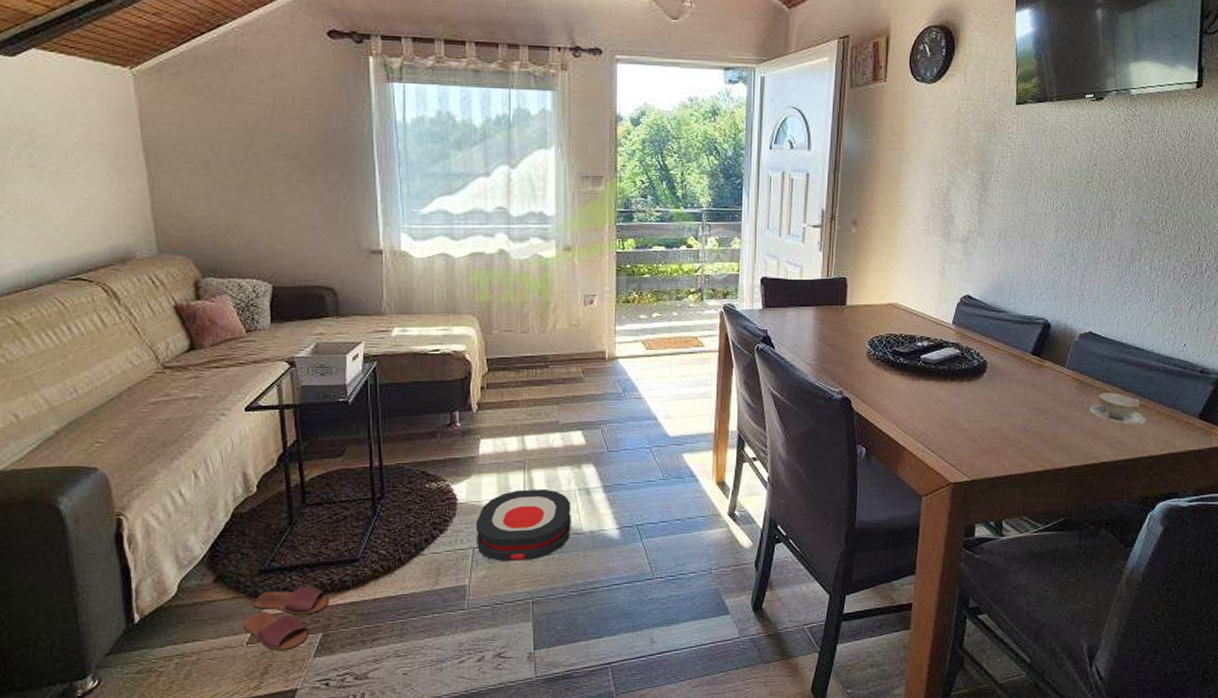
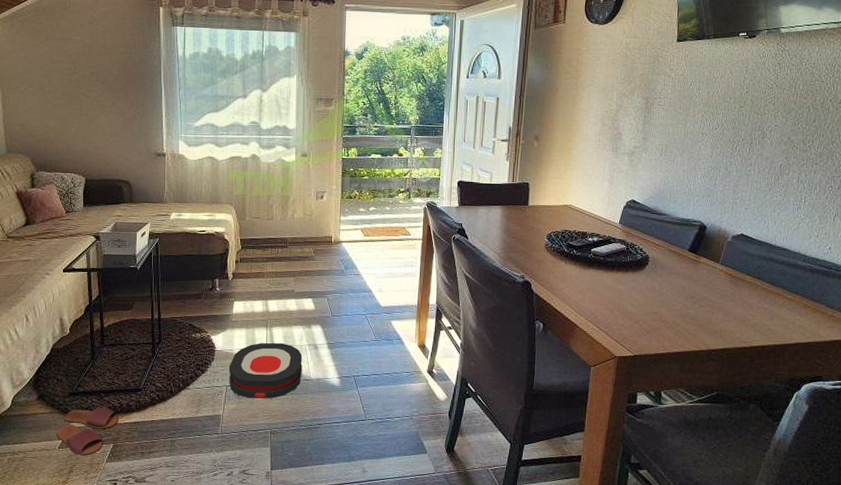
teacup: present [1089,393,1147,425] -> none [740,287,794,316]

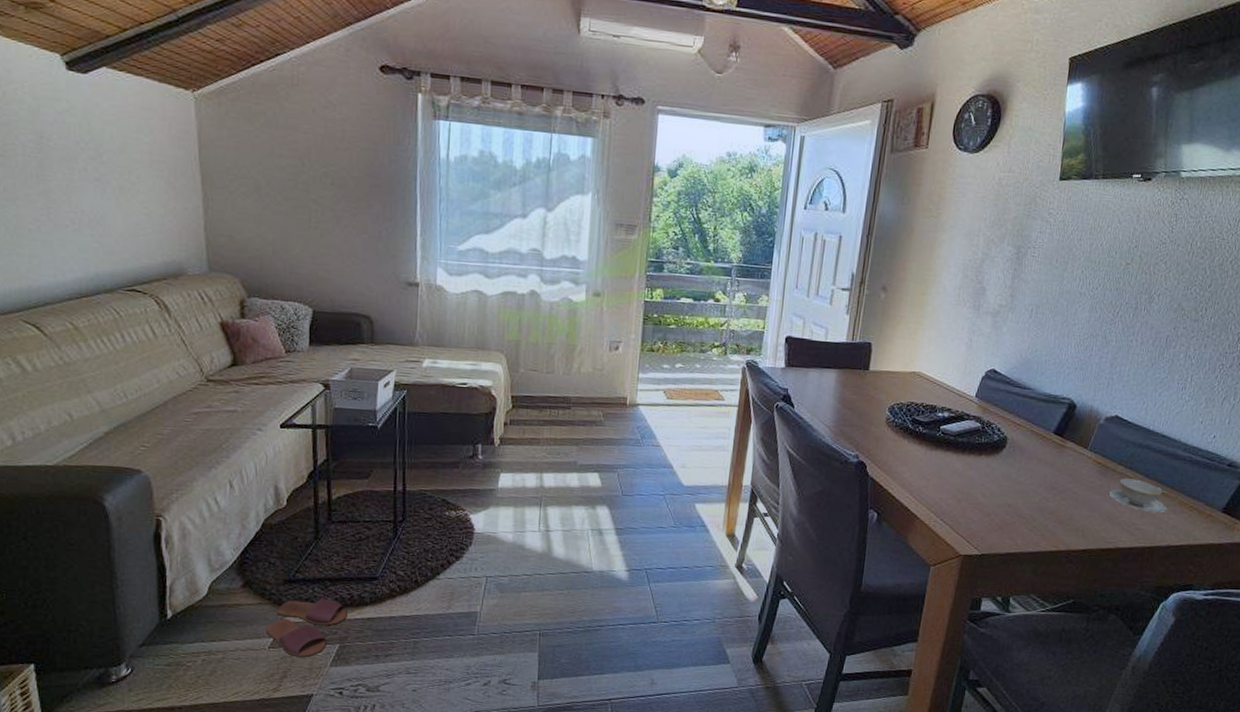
robot vacuum: present [228,342,303,399] -> none [489,525,584,594]
teacup: none [740,287,794,316] -> present [1108,478,1168,514]

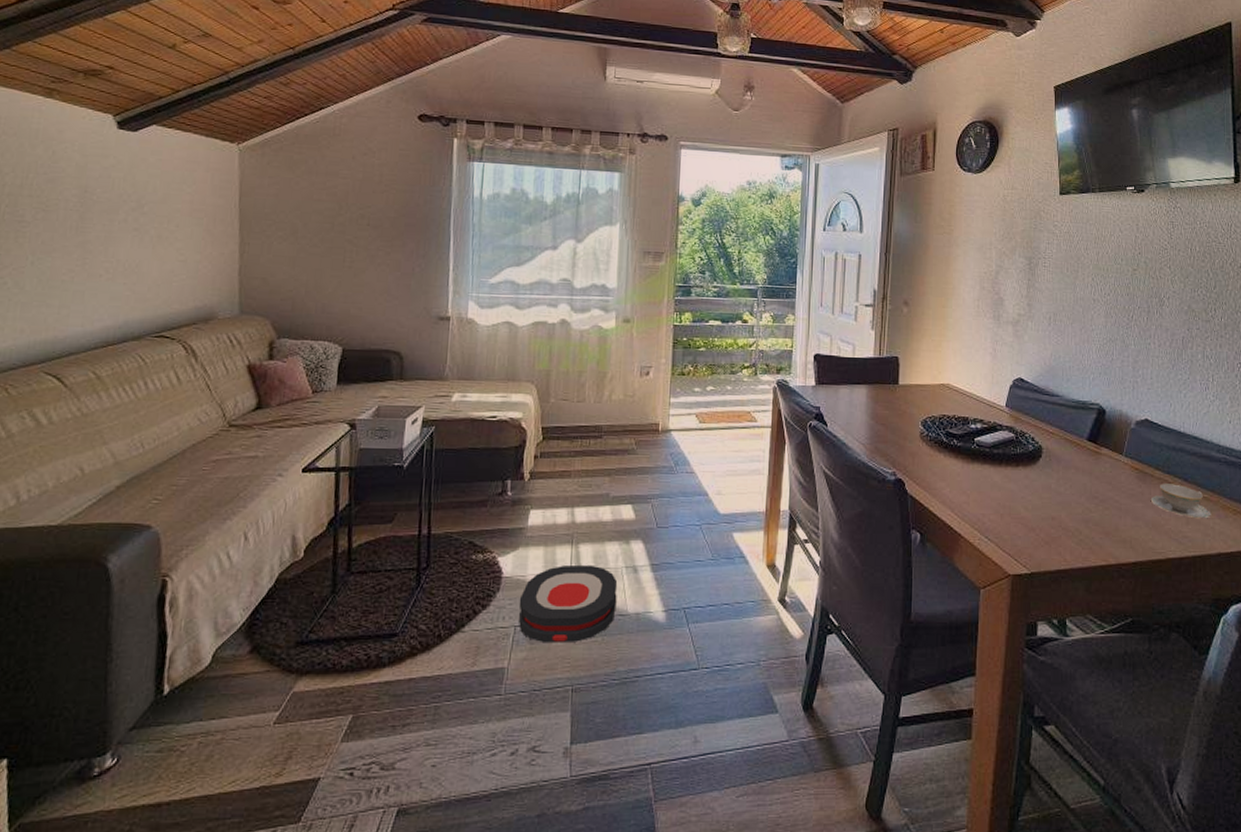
slippers: present [265,598,347,657] -> none [271,661,363,732]
robot vacuum: none [489,525,584,594] -> present [518,564,618,643]

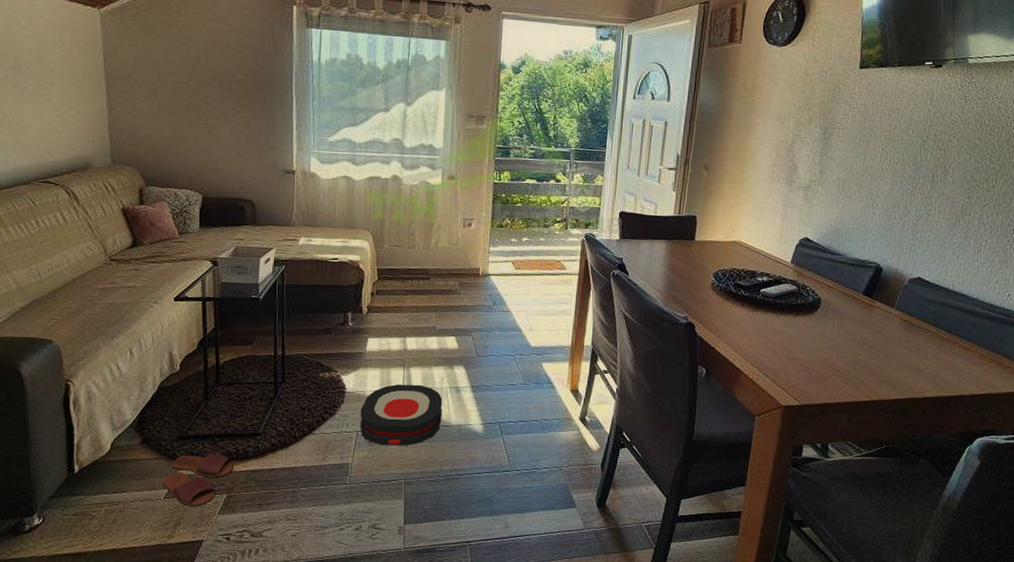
slippers: none [271,661,363,732] -> present [161,453,234,506]
teacup: present [1150,483,1212,519] -> none [915,334,969,365]

